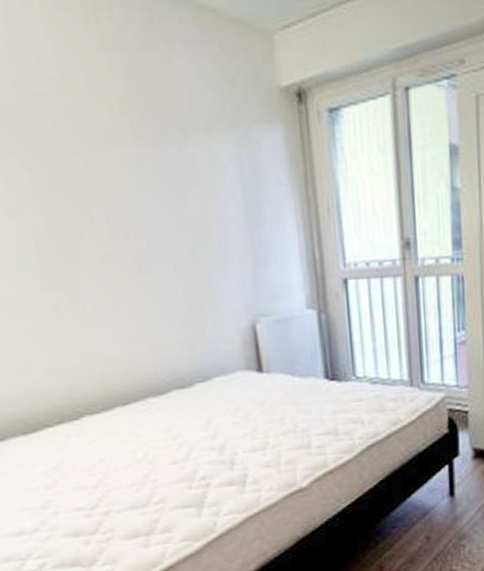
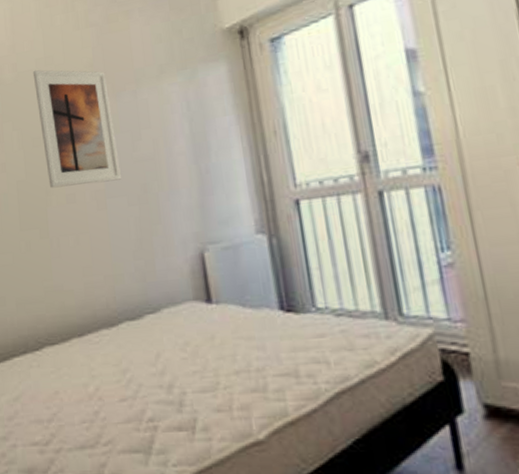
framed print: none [44,93,166,246] -> present [32,70,121,189]

